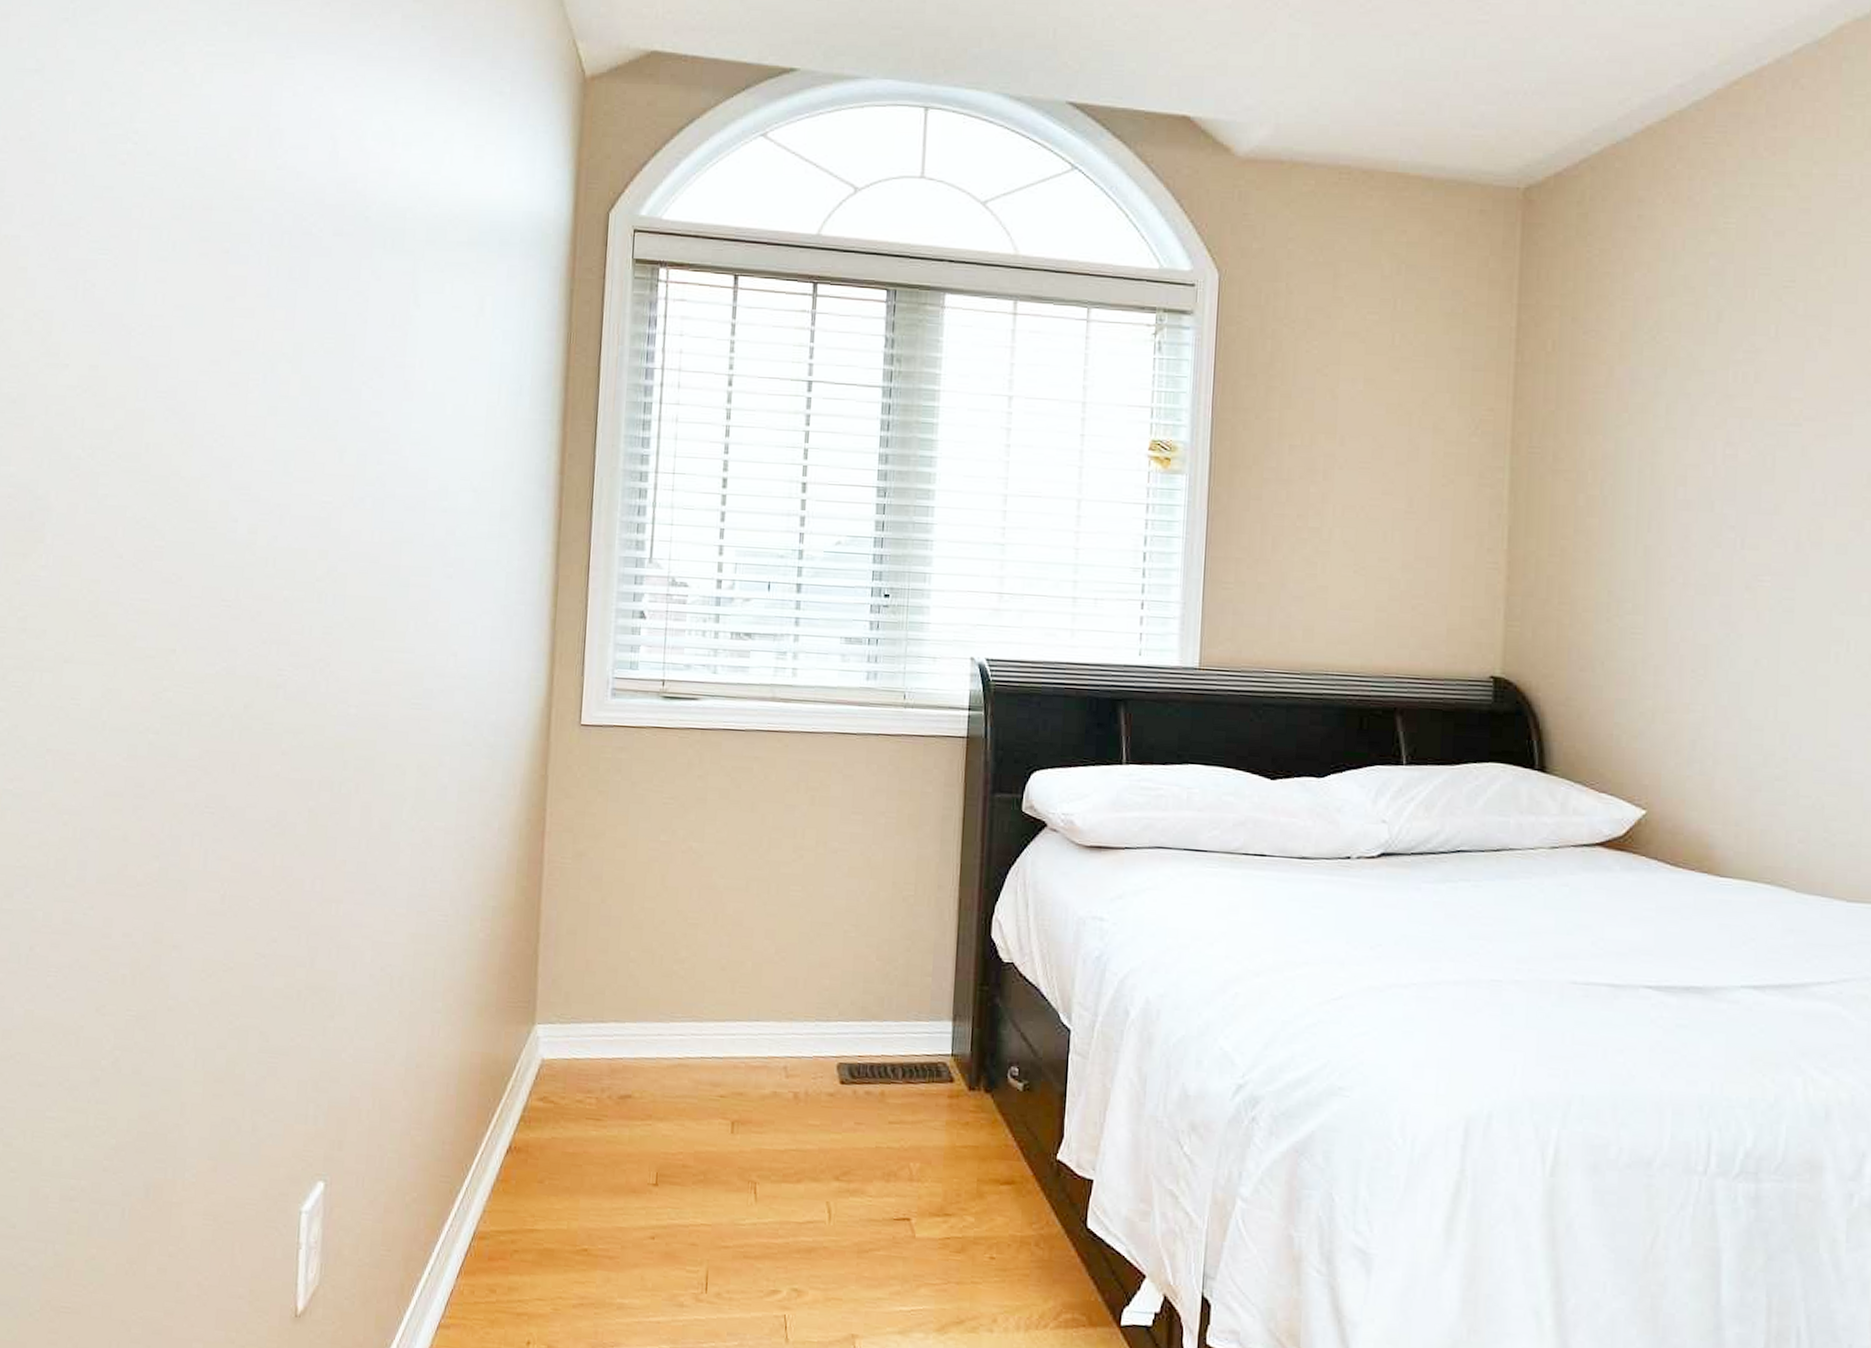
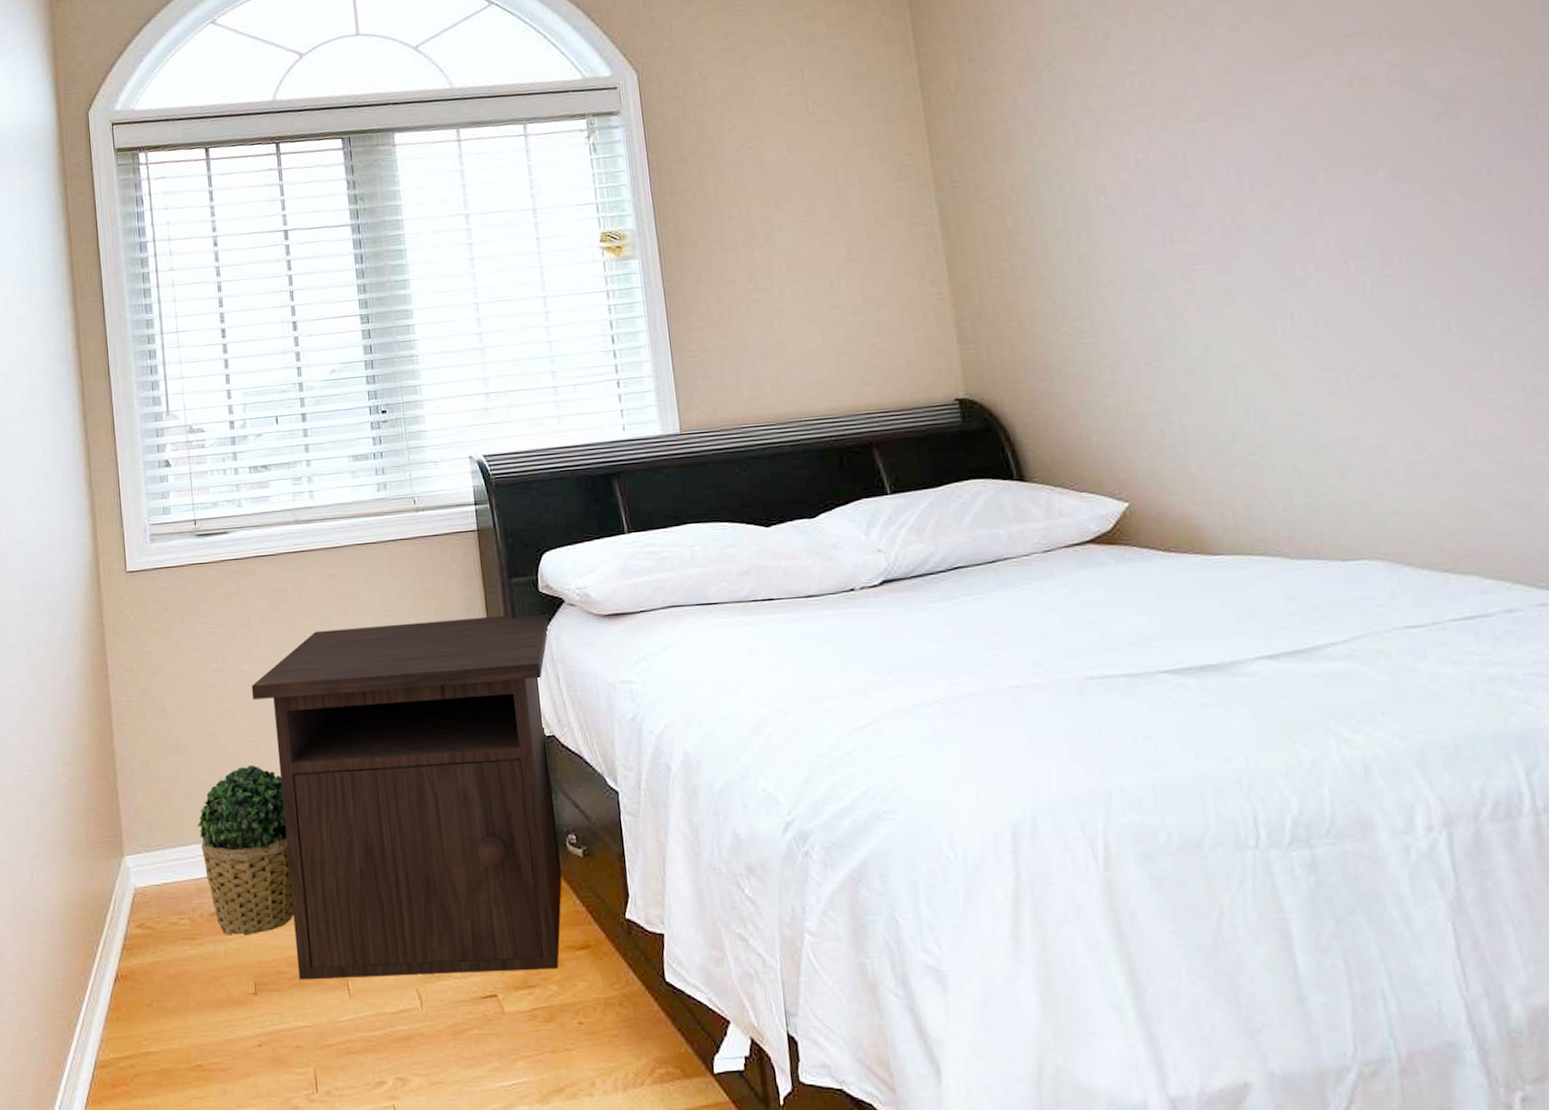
potted plant: none [618,948,718,1124] -> present [197,764,295,936]
nightstand: none [697,818,1028,1201] -> present [251,612,563,979]

